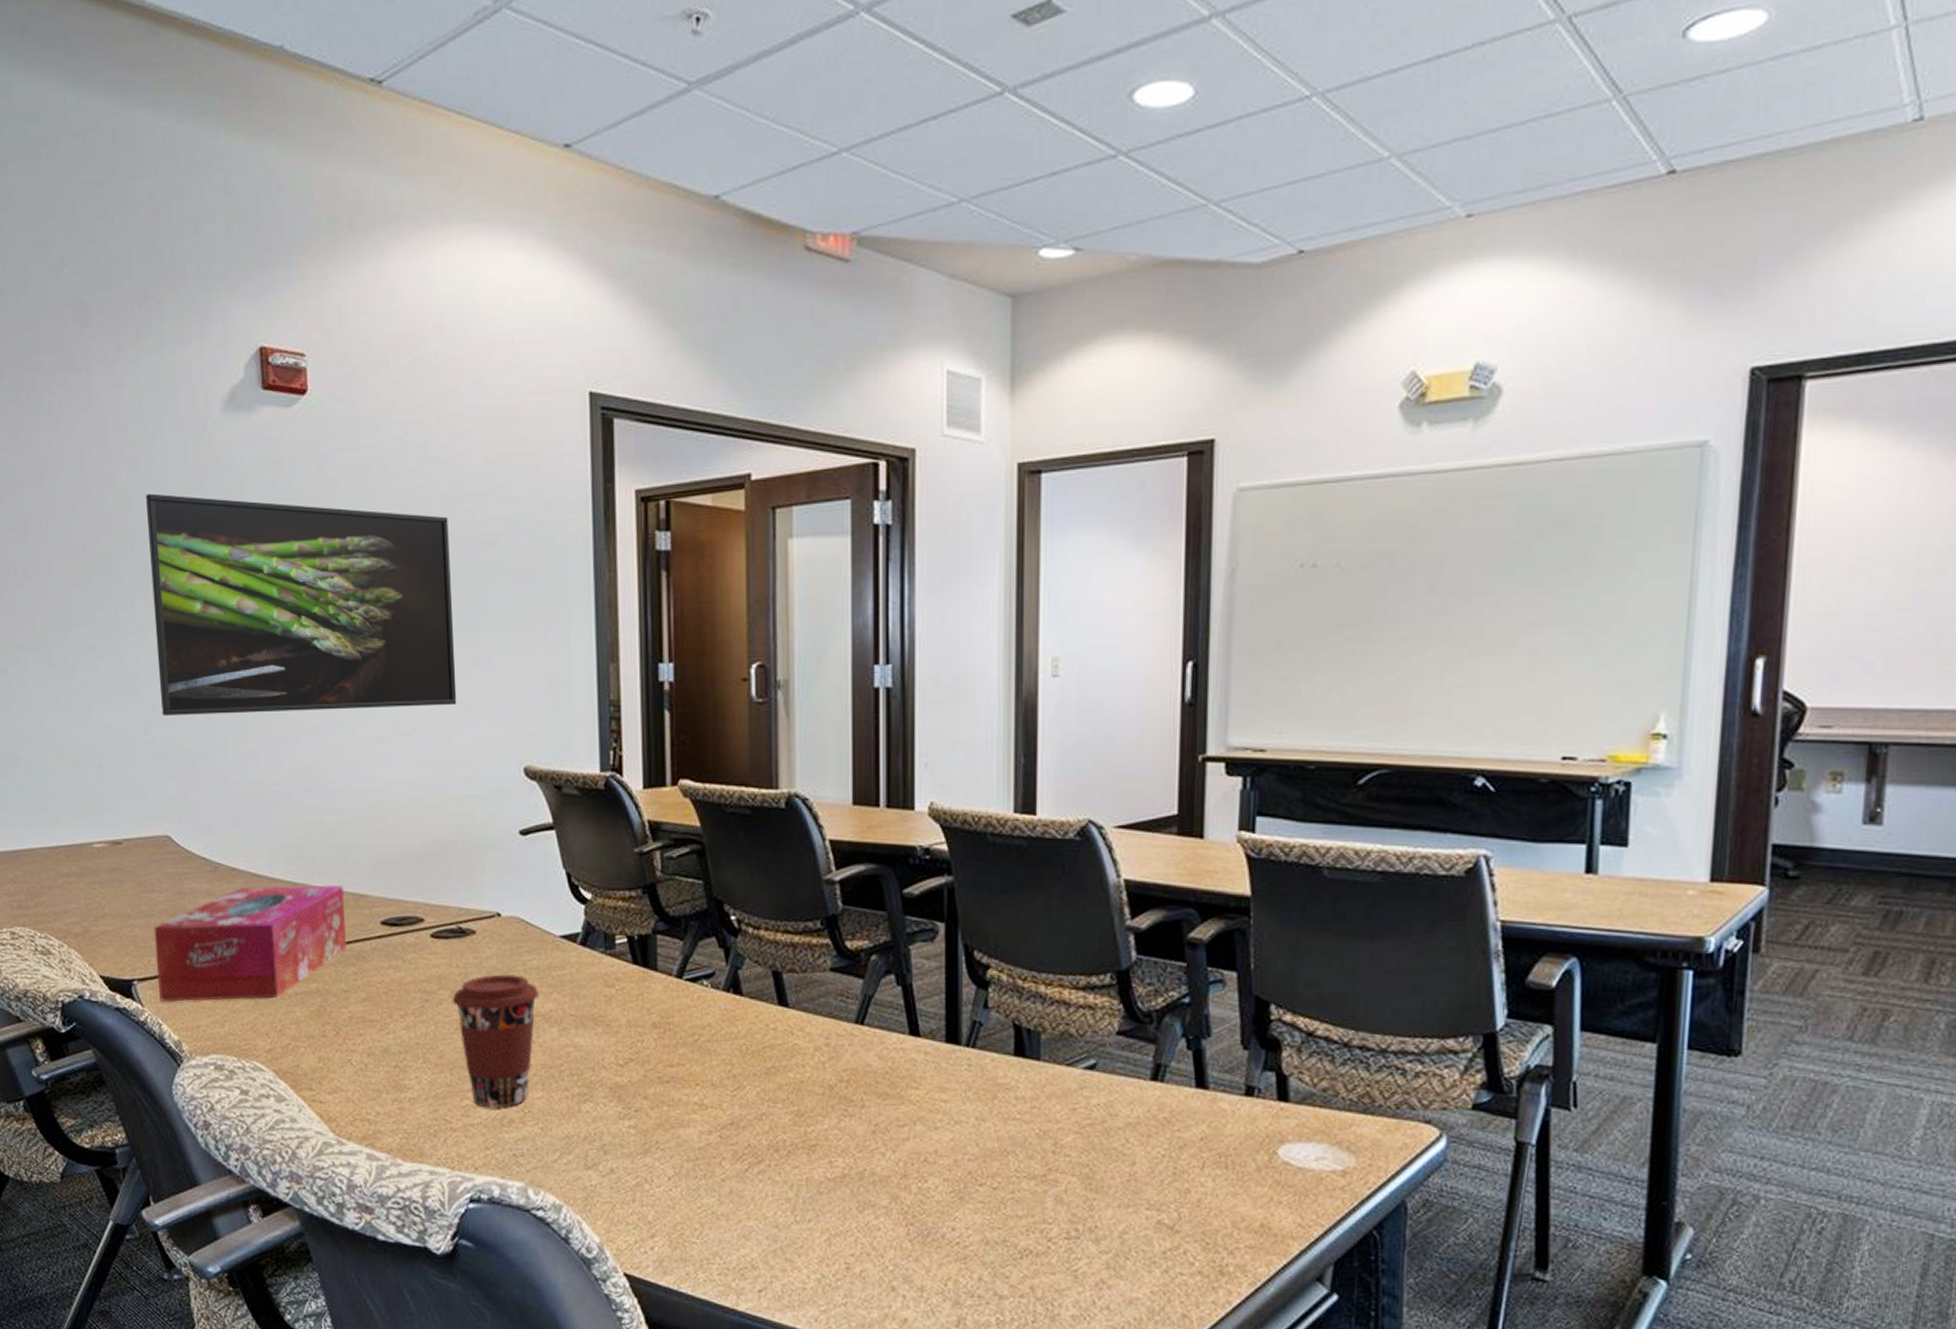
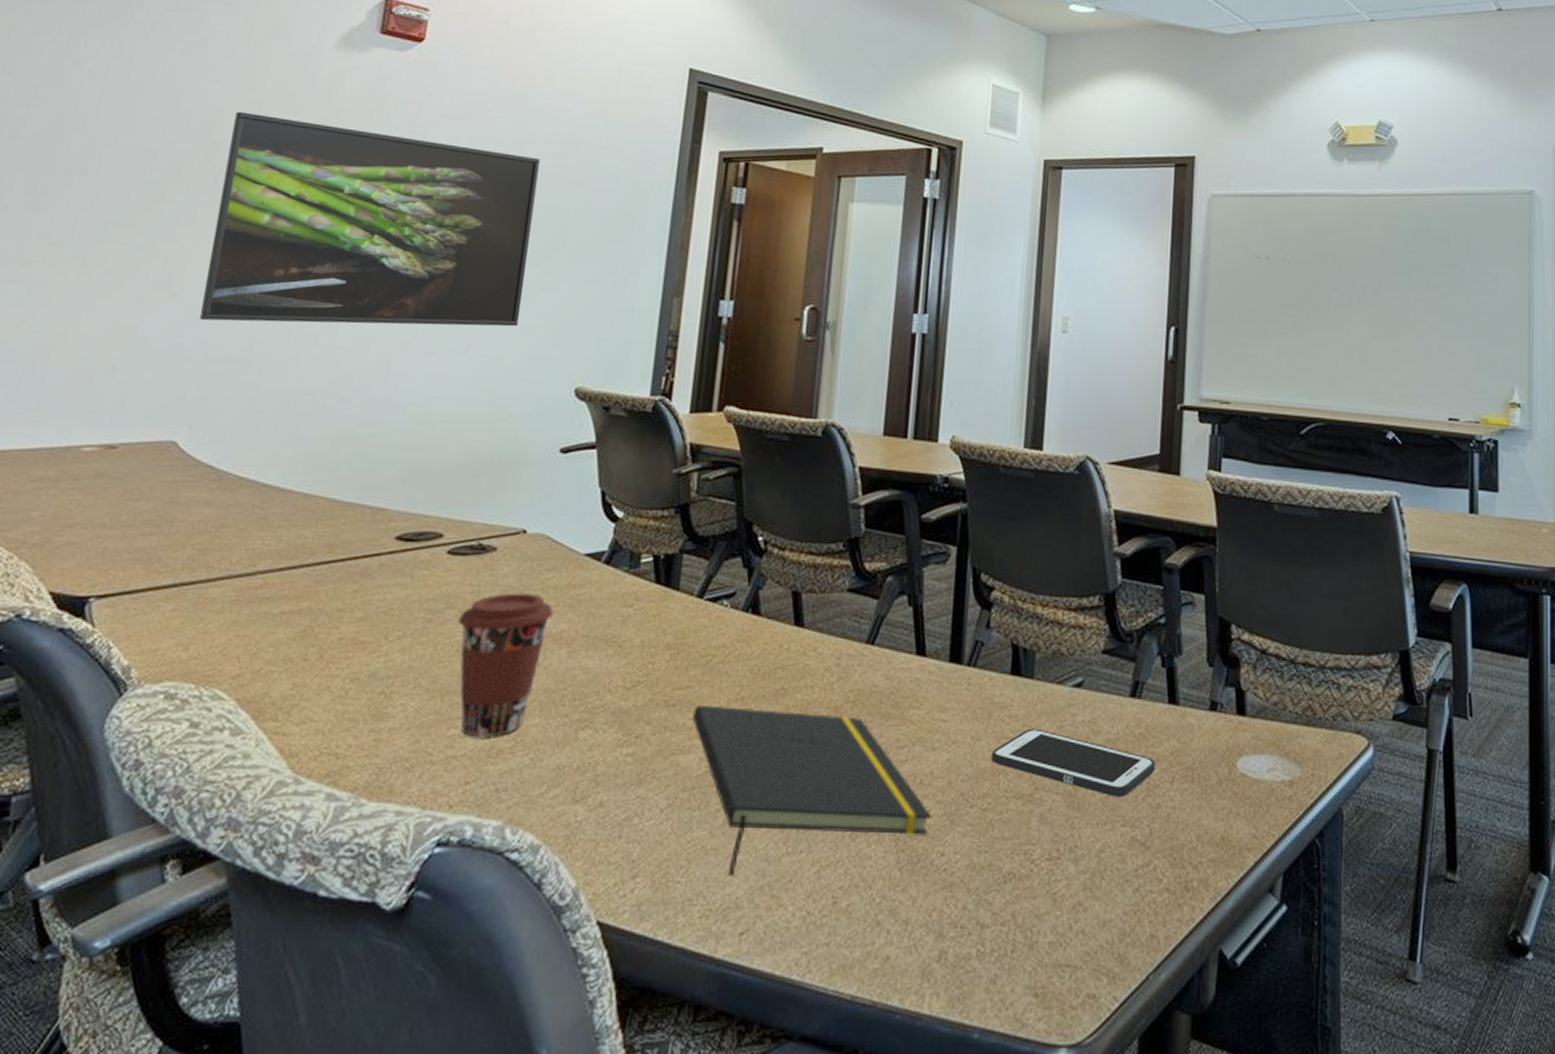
tissue box: present [154,885,346,1002] -> none [117,497,363,622]
notepad: none [687,1081,940,1240] -> present [692,704,932,877]
cell phone: none [999,1110,1183,1181] -> present [991,728,1156,797]

